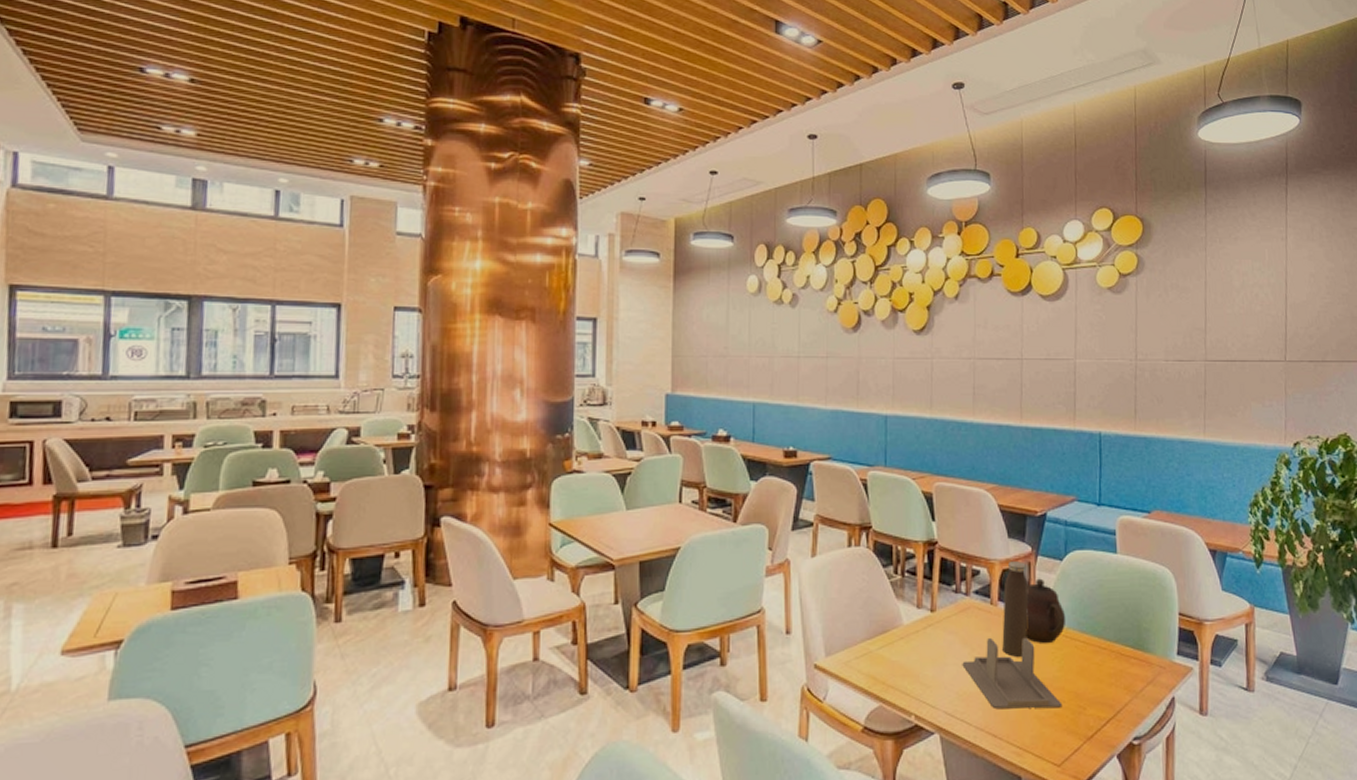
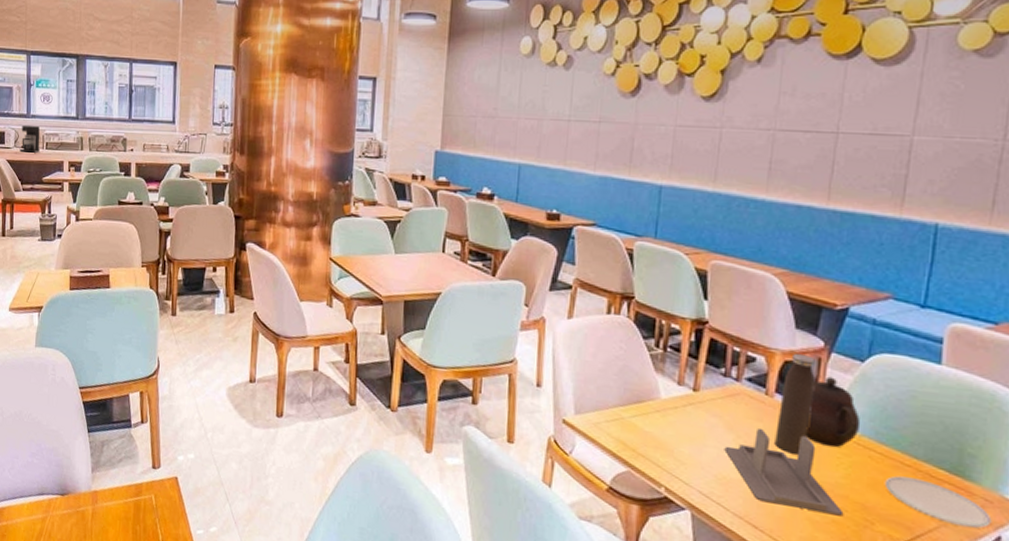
coffee maker: none [87,389,125,428] -> present [19,125,40,154]
plate: none [1089,659,1167,696] -> present [884,475,992,529]

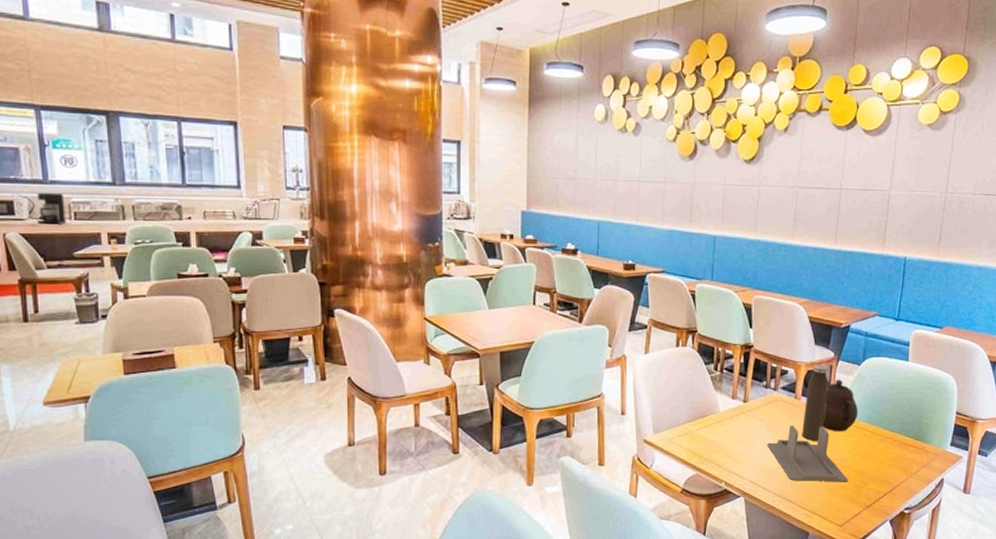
plate: present [884,475,992,529] -> none [874,446,938,476]

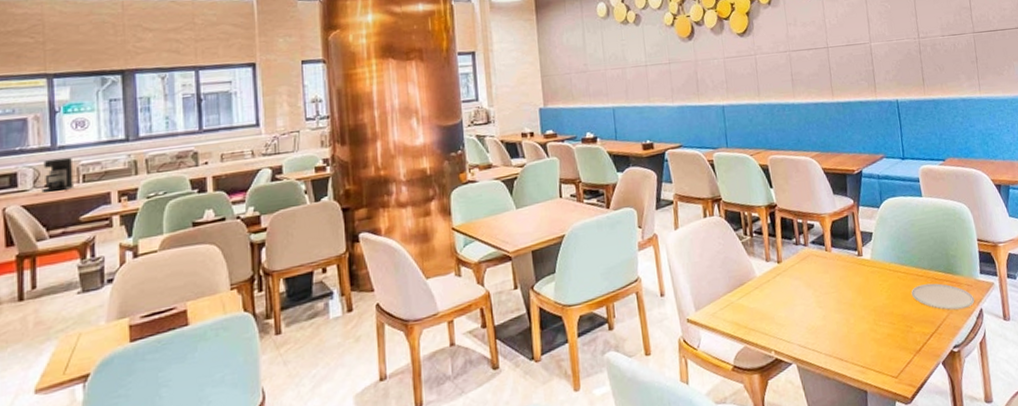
napkin holder: present [767,424,848,482] -> none [808,274,894,337]
water bottle: present [802,363,829,441] -> none [834,212,858,292]
teapot: present [823,379,859,431] -> none [853,224,888,278]
plate: none [874,446,938,476] -> present [911,283,975,311]

